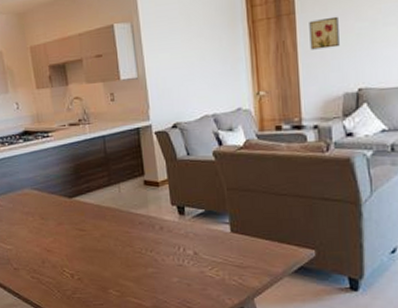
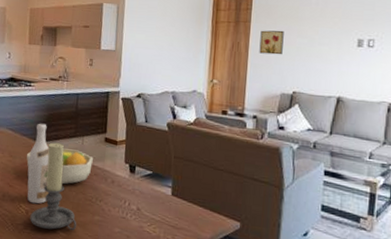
fruit bowl: none [59,199,135,240] -> present [26,148,93,185]
wine bottle: none [61,176,92,266] -> present [27,123,50,204]
candle holder: none [76,195,130,290] -> present [30,142,77,231]

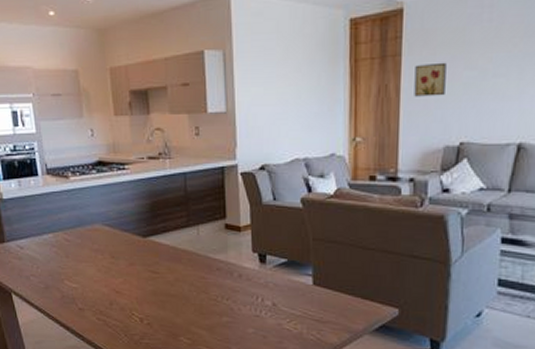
fruit bowl: present [26,148,93,185] -> none [131,242,213,285]
wine bottle: present [27,123,50,204] -> none [134,214,164,310]
candle holder: present [30,142,77,231] -> none [146,236,203,337]

